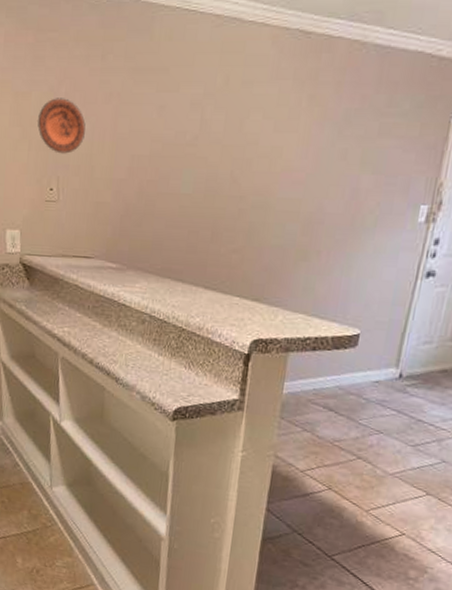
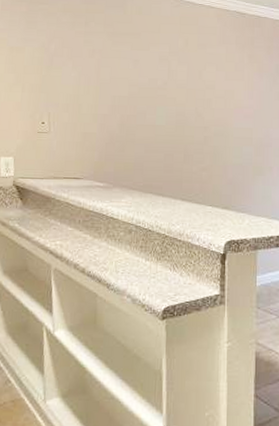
decorative plate: present [37,98,86,154] -> none [30,52,73,95]

